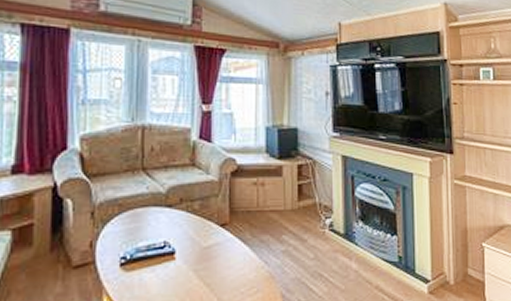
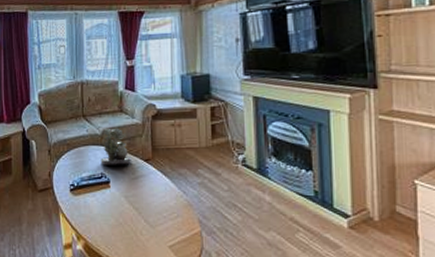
succulent plant: none [164,185,204,232] -> present [100,127,131,165]

